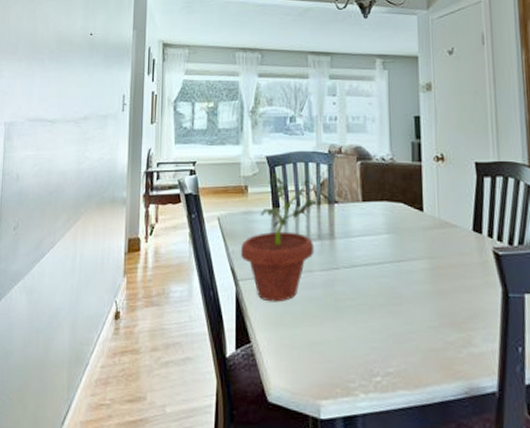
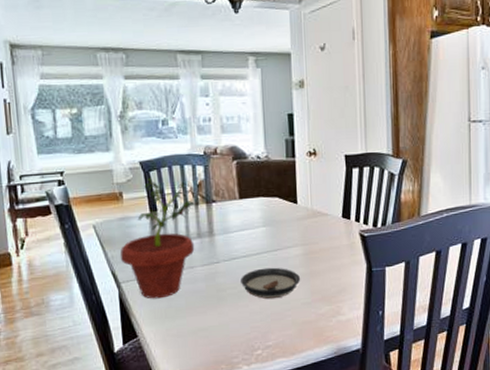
saucer: none [361,280,427,318] -> present [241,267,301,299]

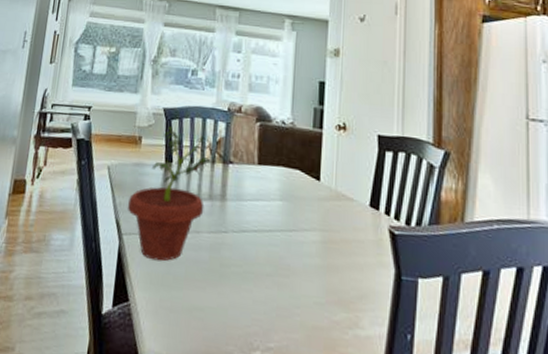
saucer: present [241,267,301,299] -> none [247,248,316,290]

